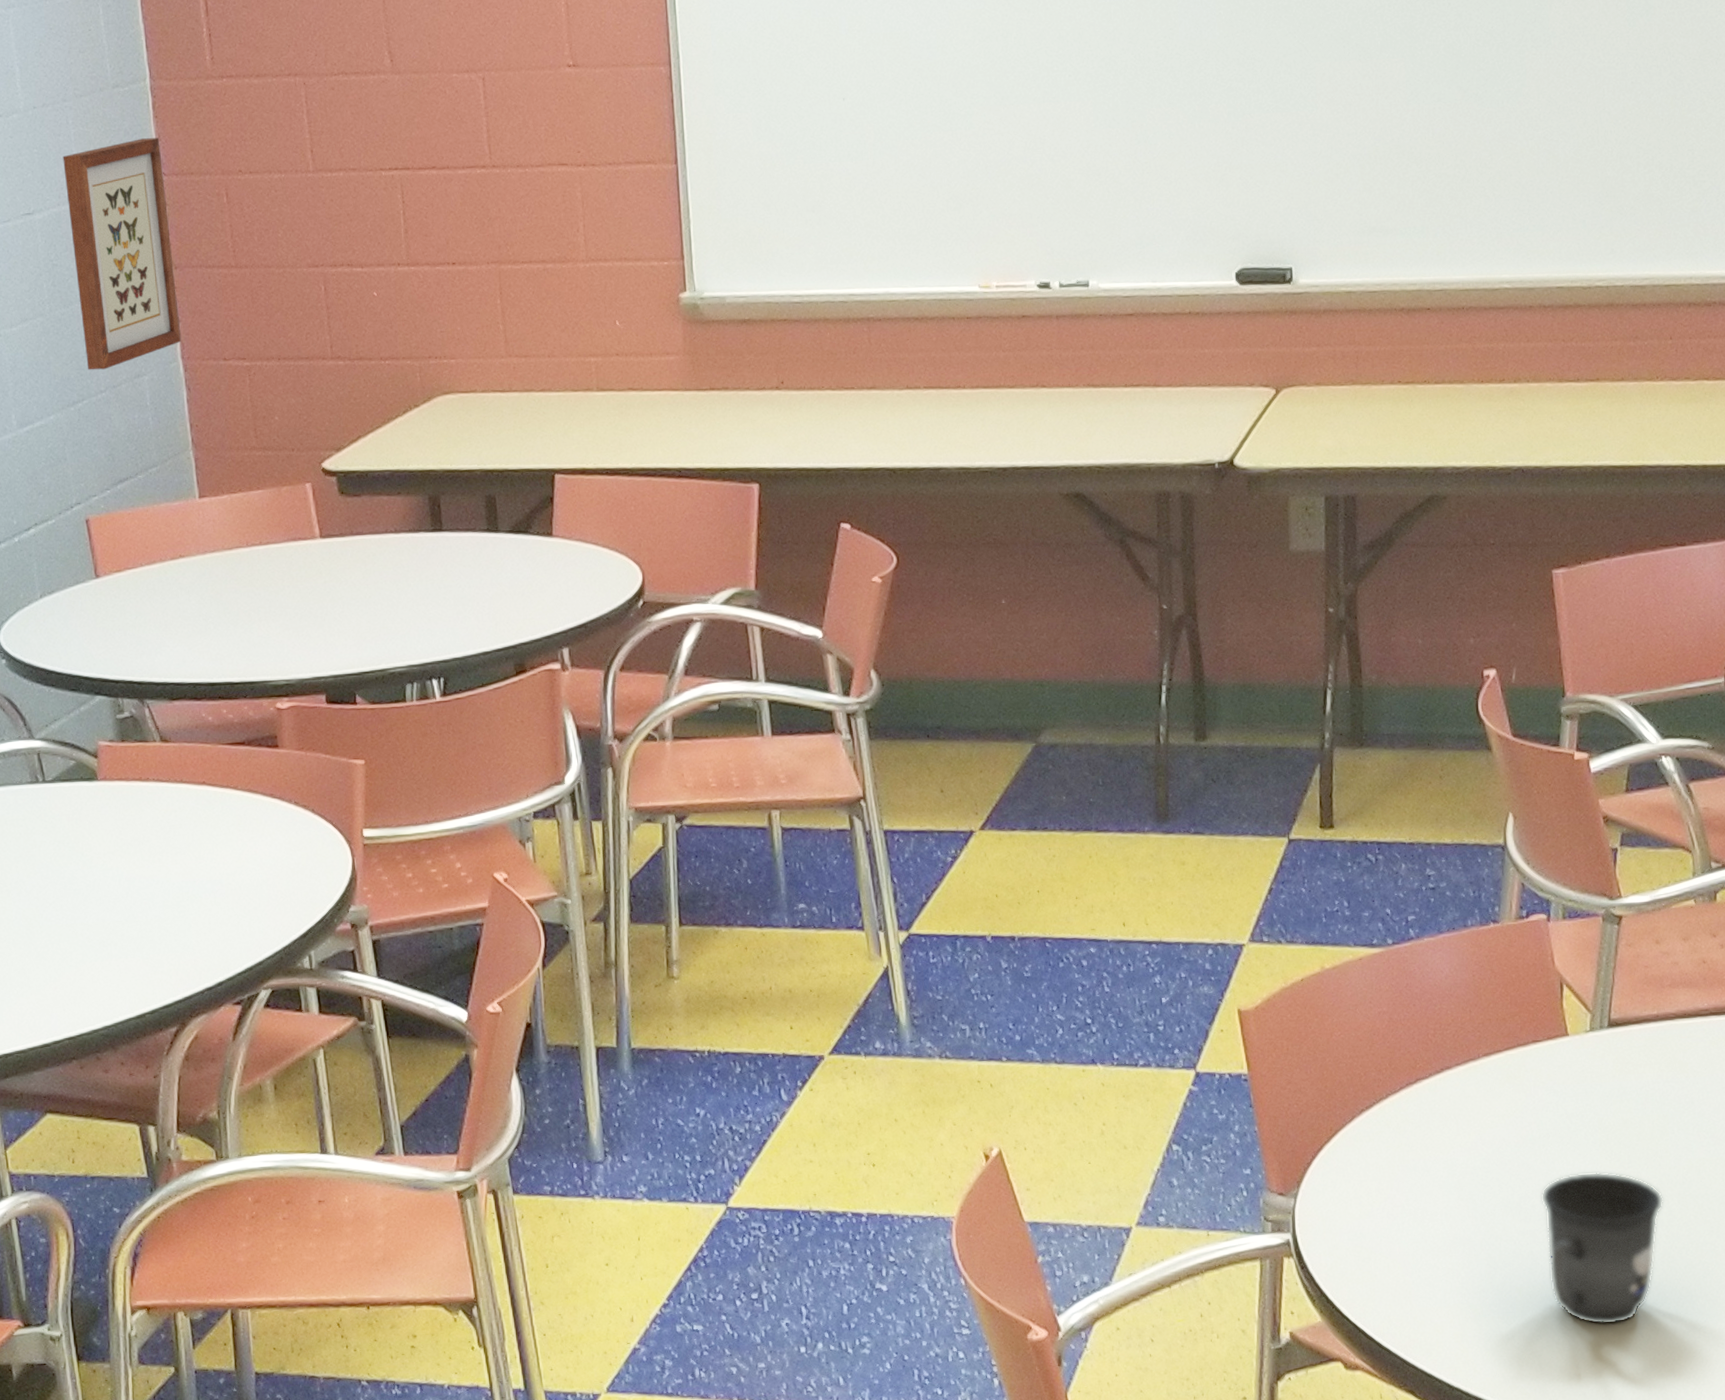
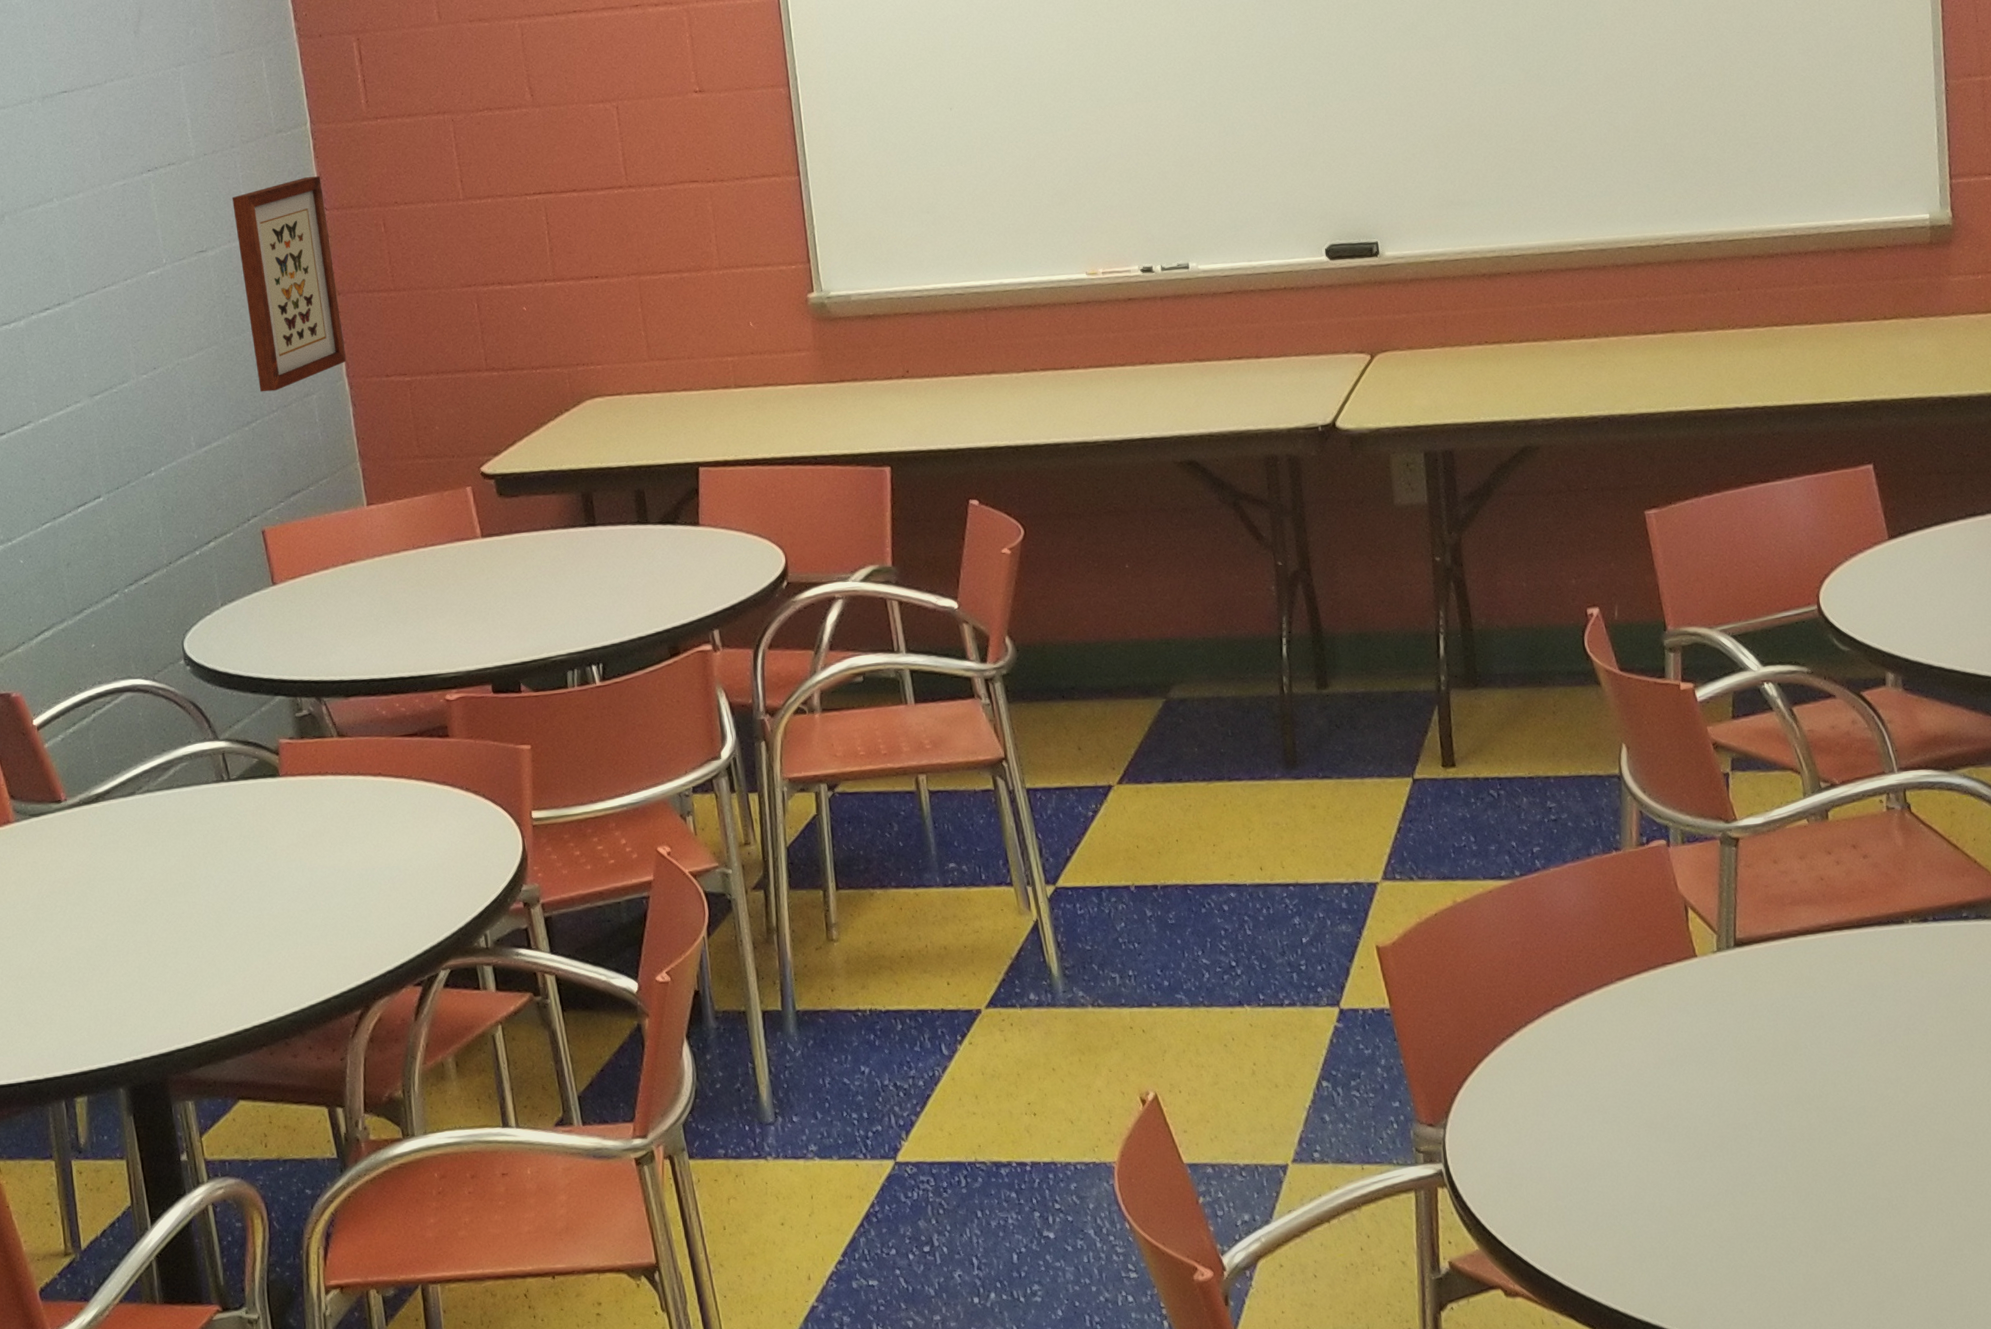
mug: present [1541,1171,1663,1325] -> none [1683,1089,1803,1242]

